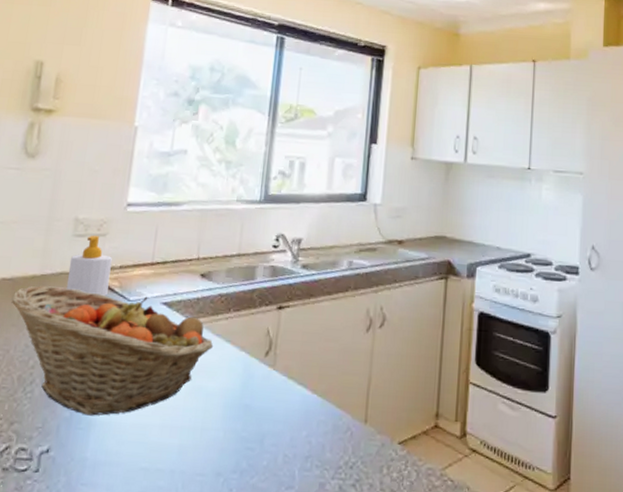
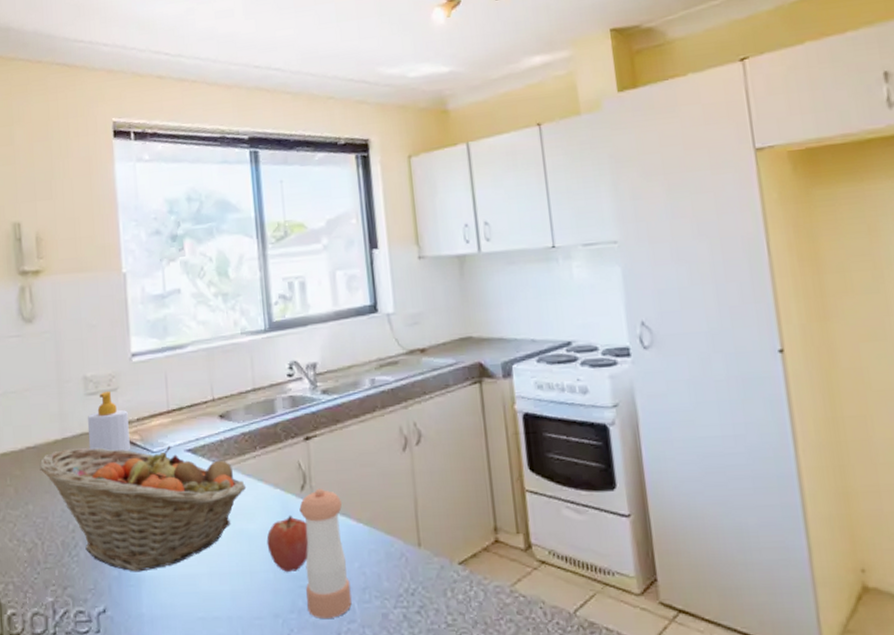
apple: none [222,378,265,434] -> present [266,515,309,573]
pepper shaker: none [250,356,301,482] -> present [299,488,352,618]

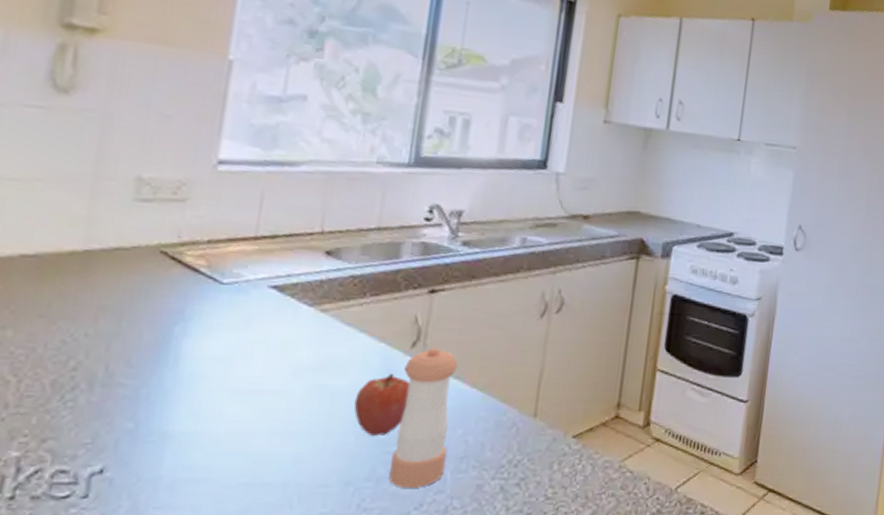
fruit basket: present [39,445,247,572] -> none [36,264,343,426]
soap bottle: present [87,390,130,452] -> none [124,200,196,279]

